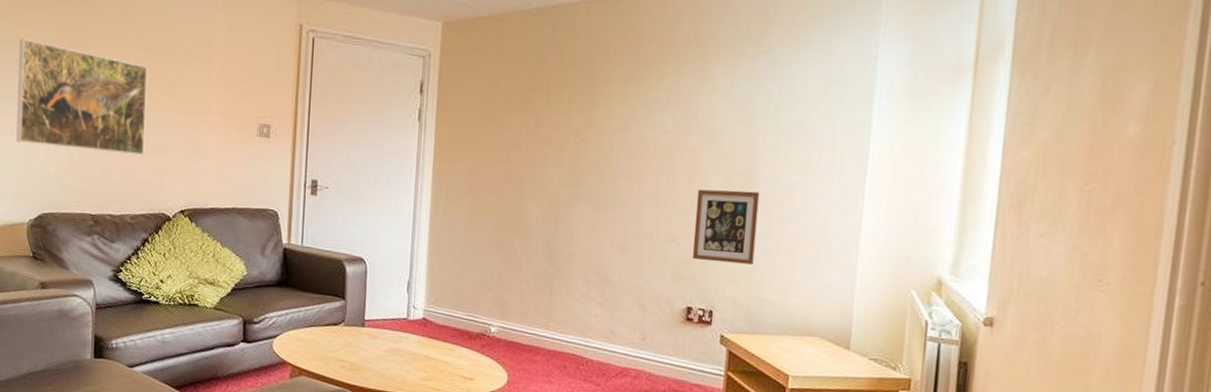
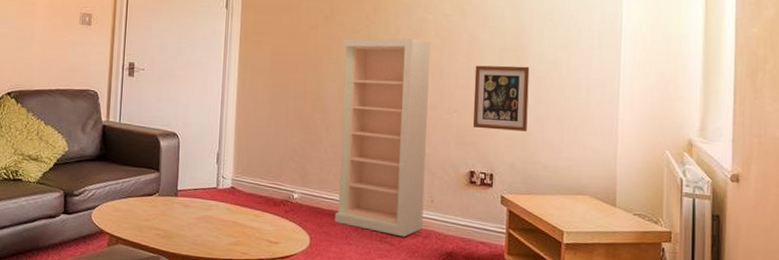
shelving unit: none [535,157,648,377] -> present [334,38,430,237]

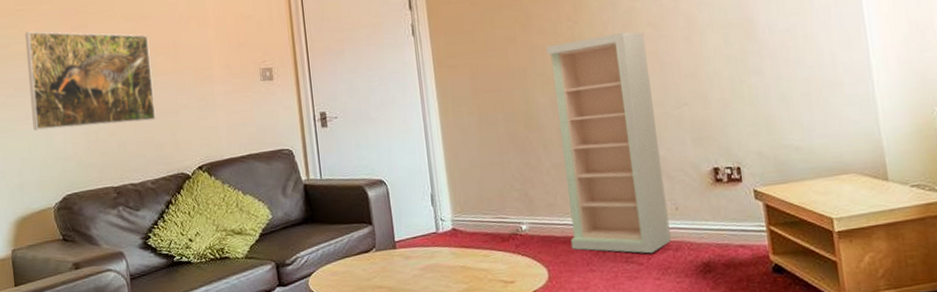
picture frame: present [472,65,530,131] -> none [698,40,770,119]

